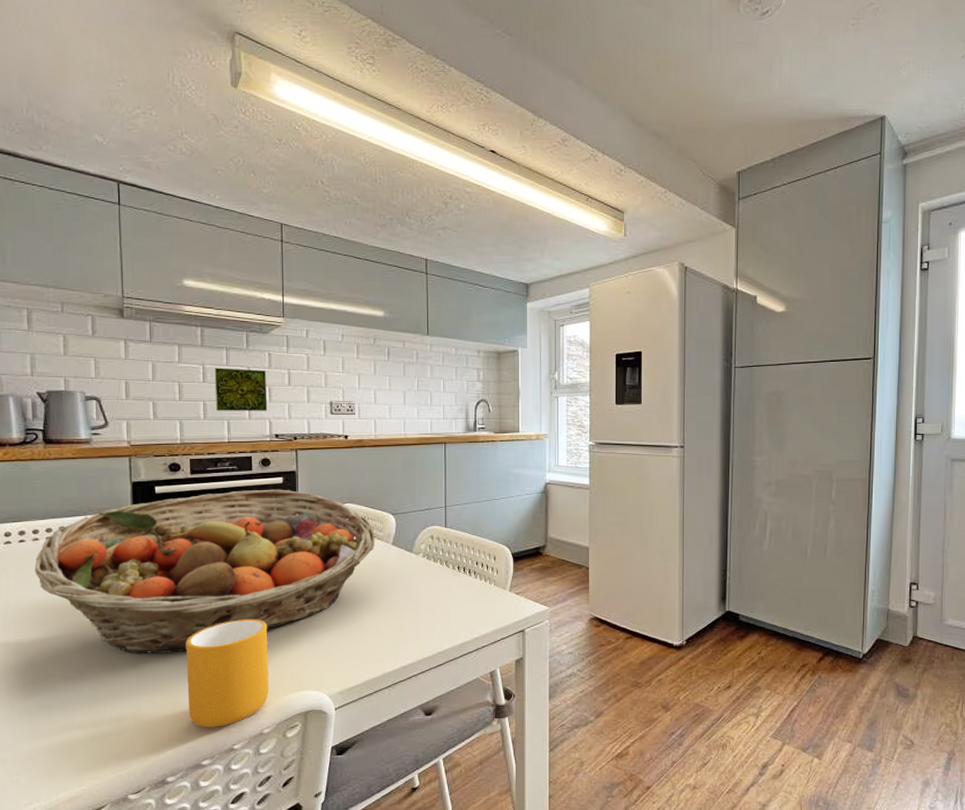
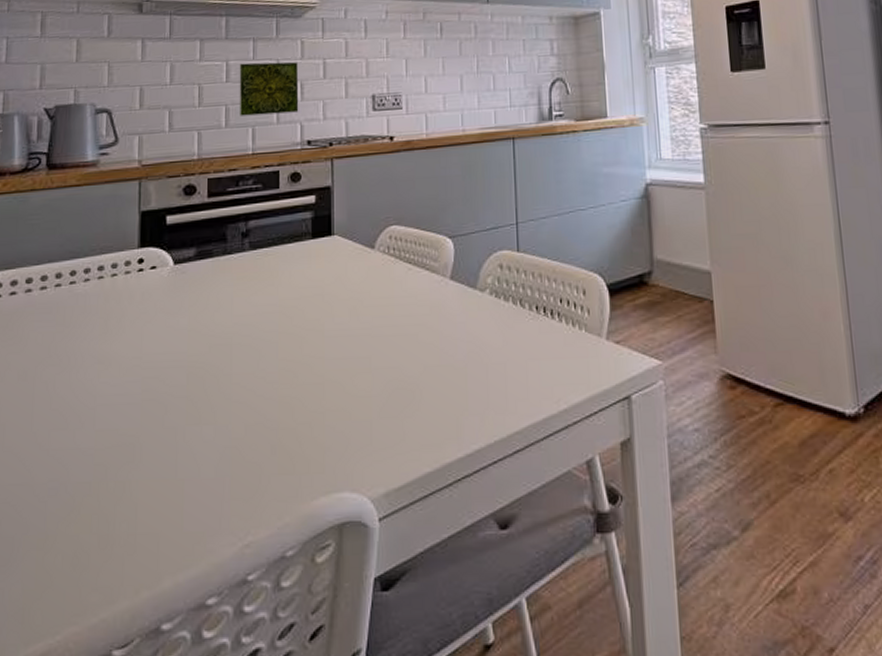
fruit basket: present [34,489,375,654] -> none [24,211,429,443]
mug: present [185,619,269,727] -> none [192,389,294,548]

